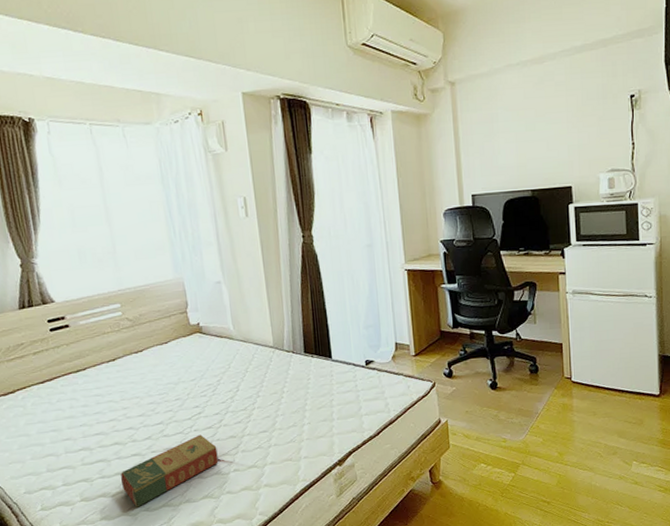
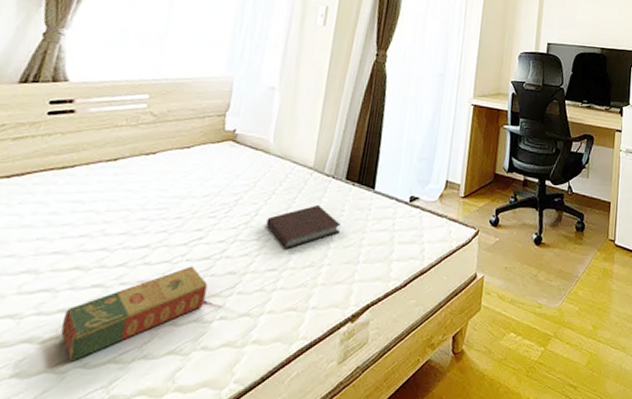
notebook: none [247,376,310,415] -> present [266,204,341,250]

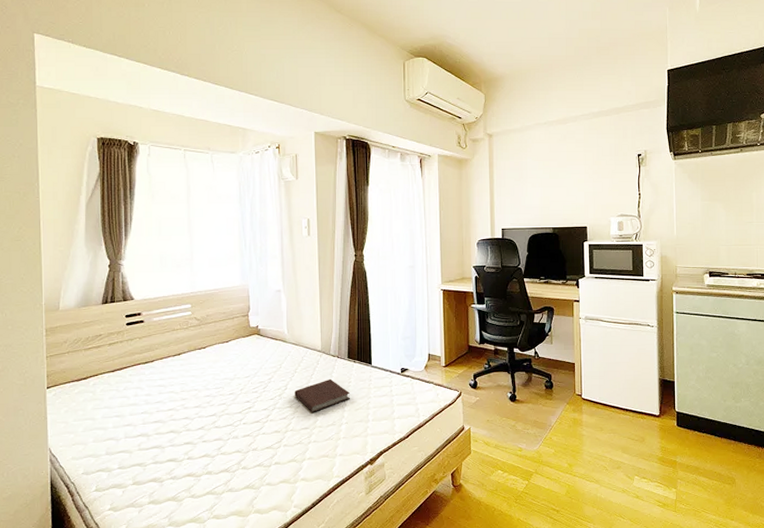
book: present [61,266,208,362] -> none [172,428,262,494]

